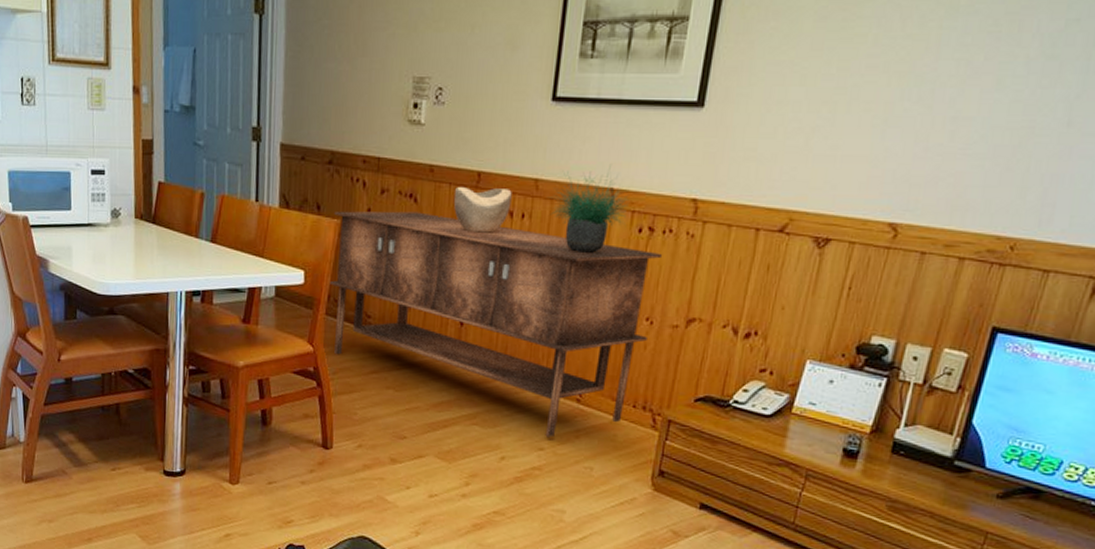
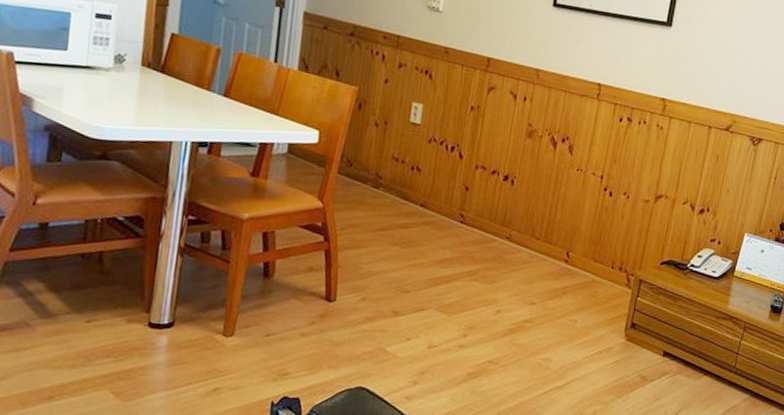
sideboard: present [330,211,663,438] -> none [344,79,638,293]
decorative bowl: present [453,187,512,233] -> none [465,69,517,111]
potted plant: present [547,165,629,253] -> none [546,64,613,136]

